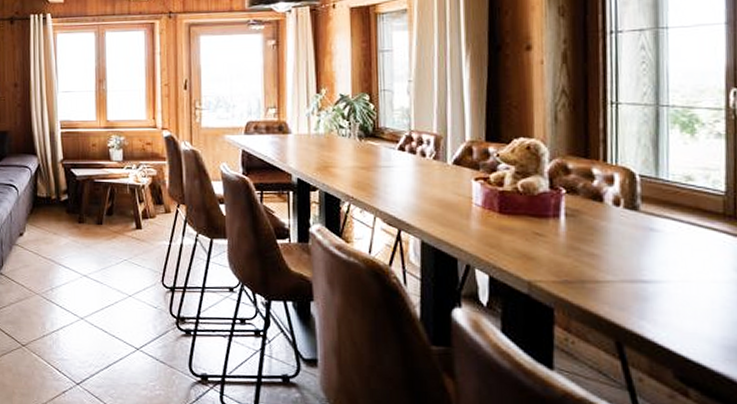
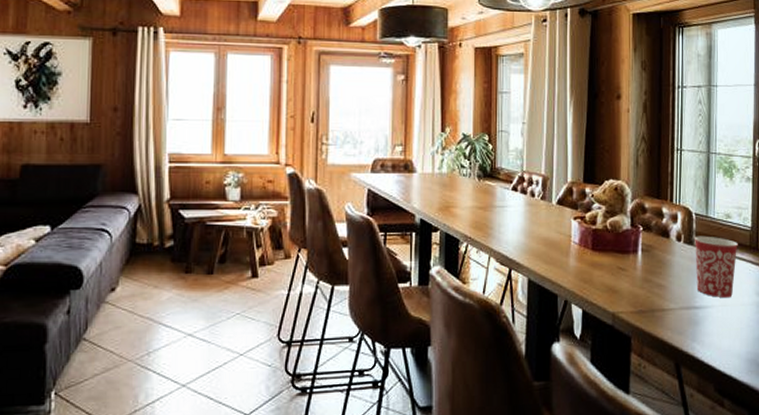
mug: none [640,200,705,272] -> present [695,236,738,297]

